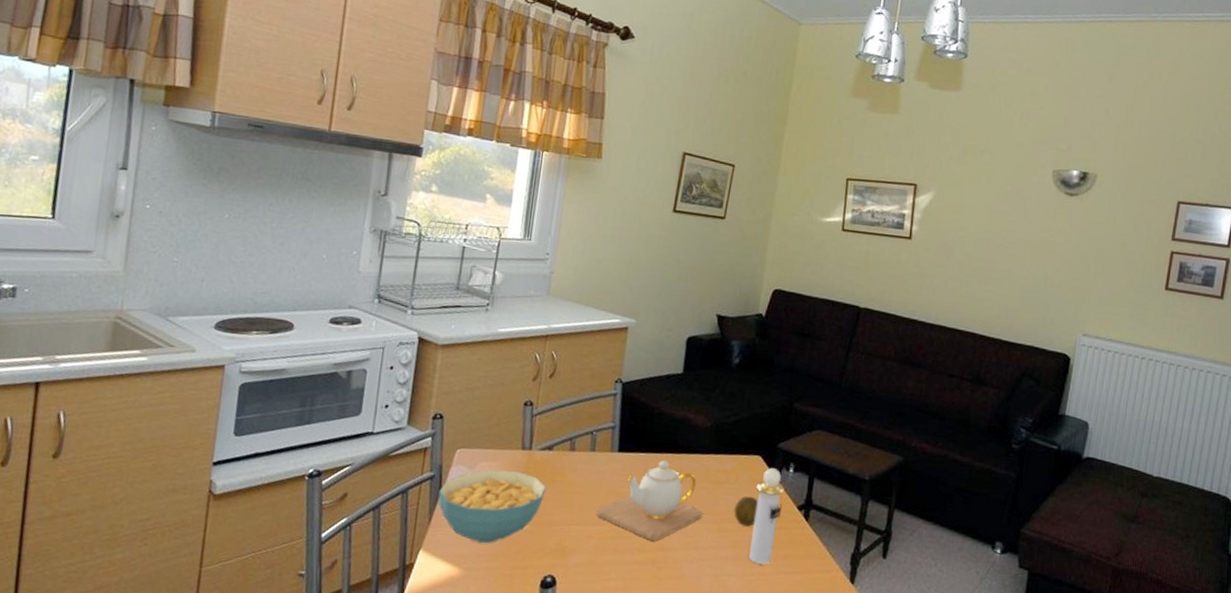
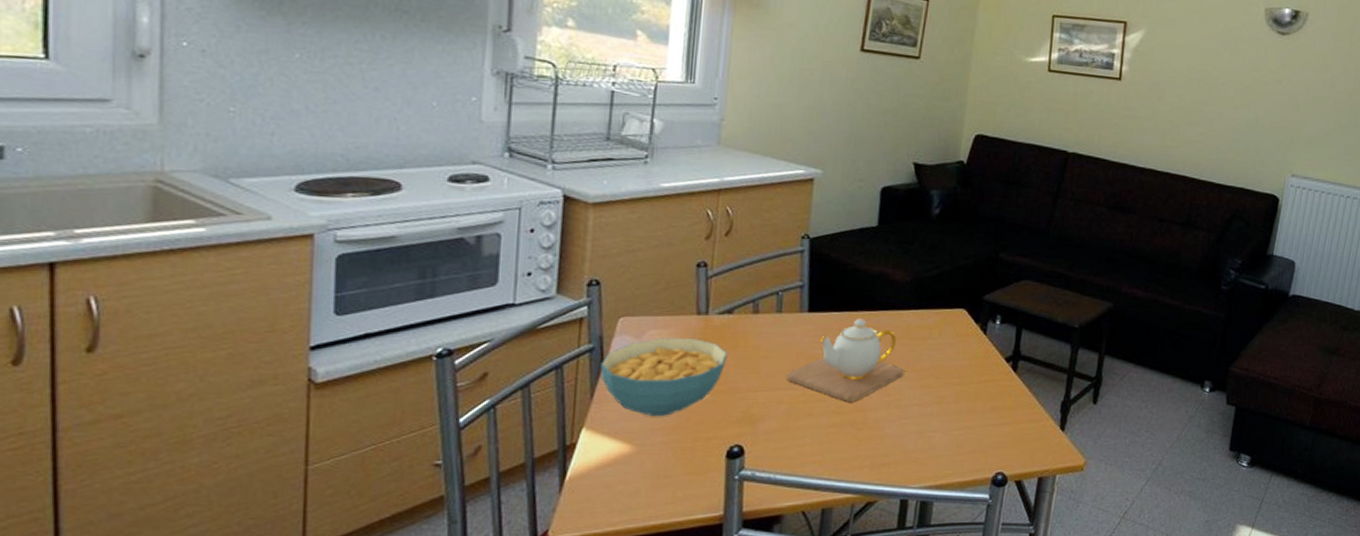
fruit: present [734,495,758,527] -> none [938,350,963,381]
perfume bottle: present [749,467,785,564] -> none [955,320,992,418]

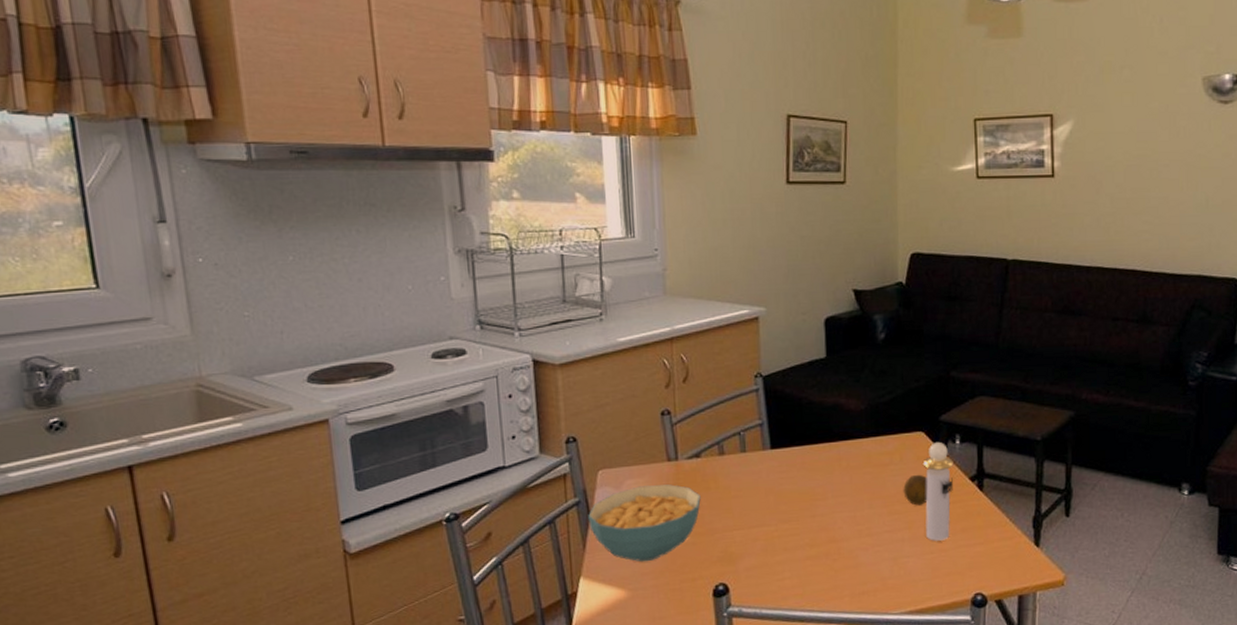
teapot: present [786,319,905,402] -> none [759,451,871,534]
fruit: none [938,350,963,381] -> present [903,474,928,506]
perfume bottle: none [955,320,992,418] -> present [922,441,954,541]

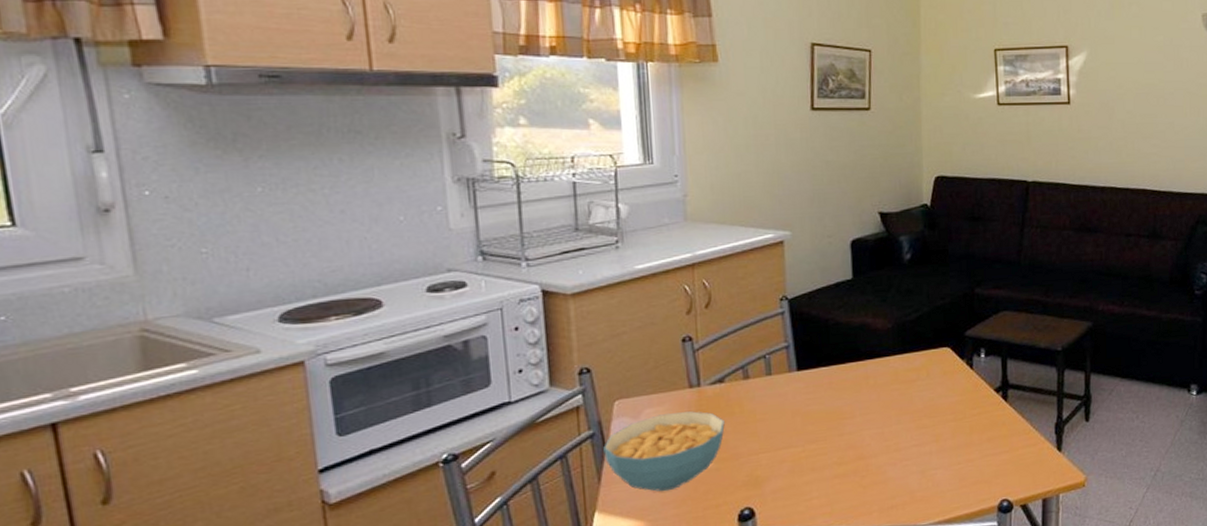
fruit: present [903,474,928,506] -> none [930,388,954,419]
perfume bottle: present [922,441,954,541] -> none [949,356,979,452]

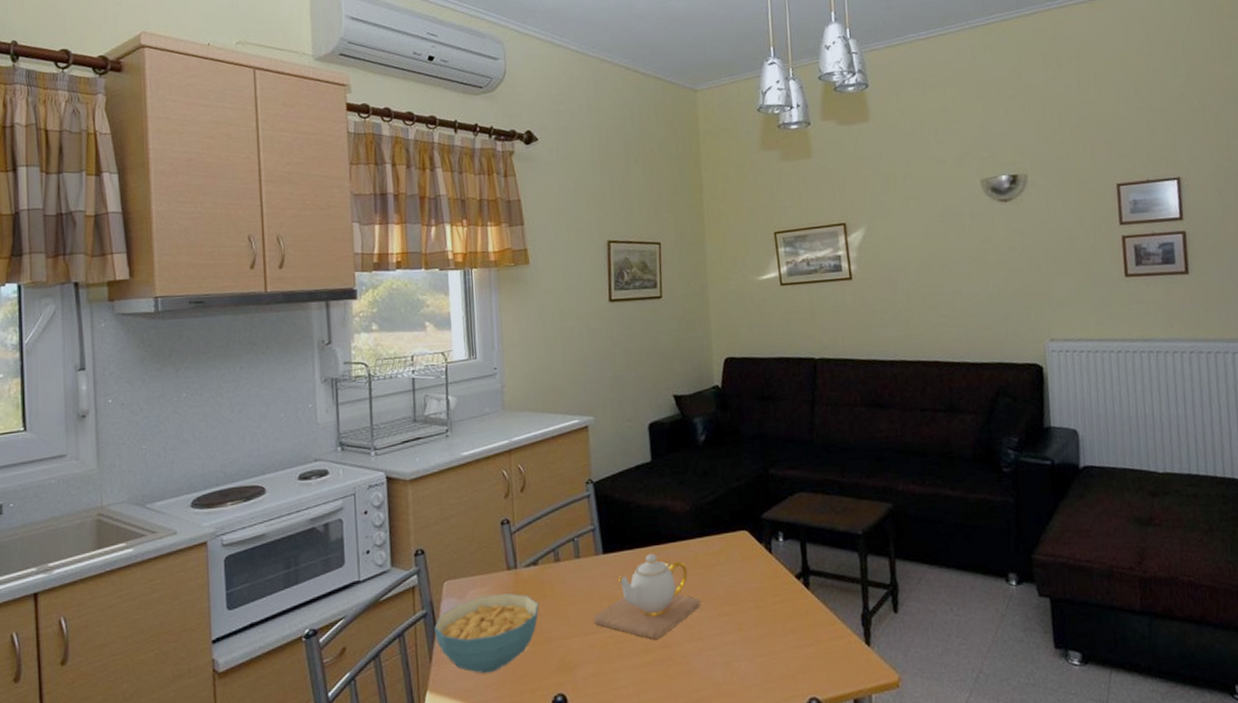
teapot: none [785,370,899,452] -> present [593,554,701,639]

